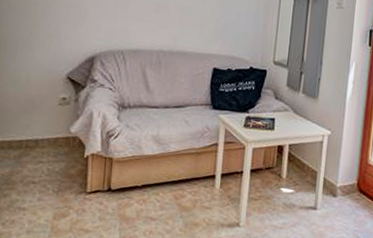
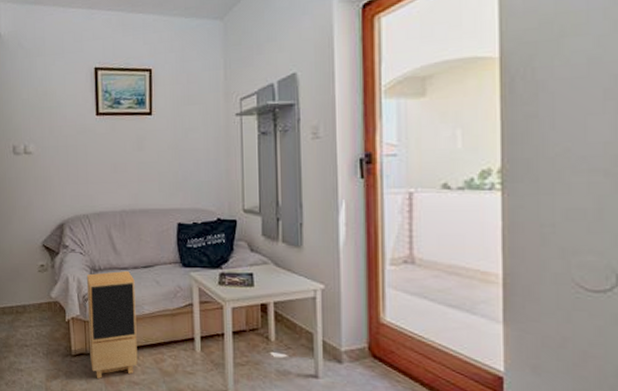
speaker: none [106,109,164,215] -> present [86,270,138,379]

